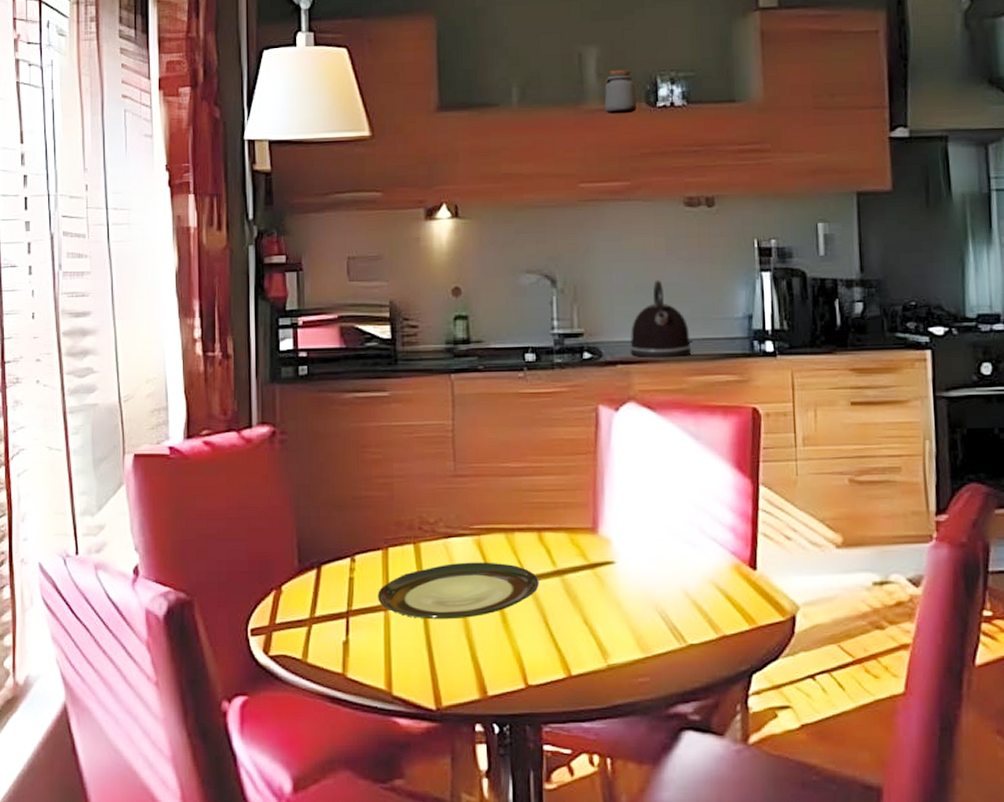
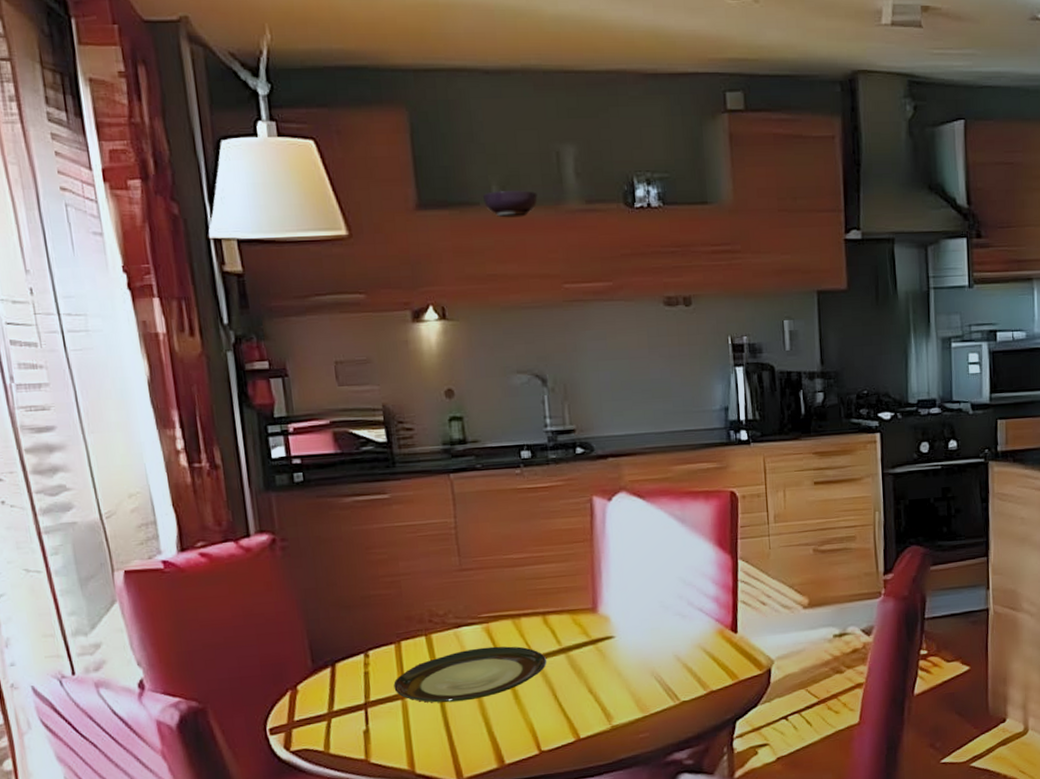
bowl: none [503,91,557,118] -> present [483,190,538,218]
jar: present [604,69,637,114] -> none [583,169,616,215]
kettle: present [630,280,692,359] -> none [619,377,675,451]

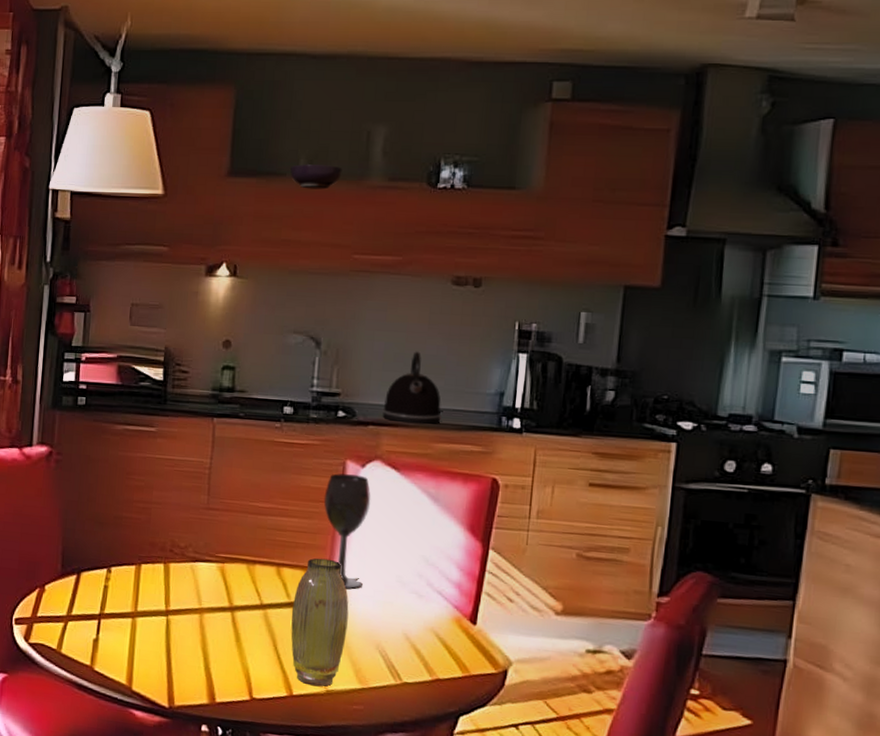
plate: present [393,646,547,703] -> none [127,584,274,634]
vase: none [564,597,622,725] -> present [291,558,349,686]
wine glass: none [576,509,627,624] -> present [323,473,371,589]
kettle: none [619,377,675,451] -> present [382,351,442,425]

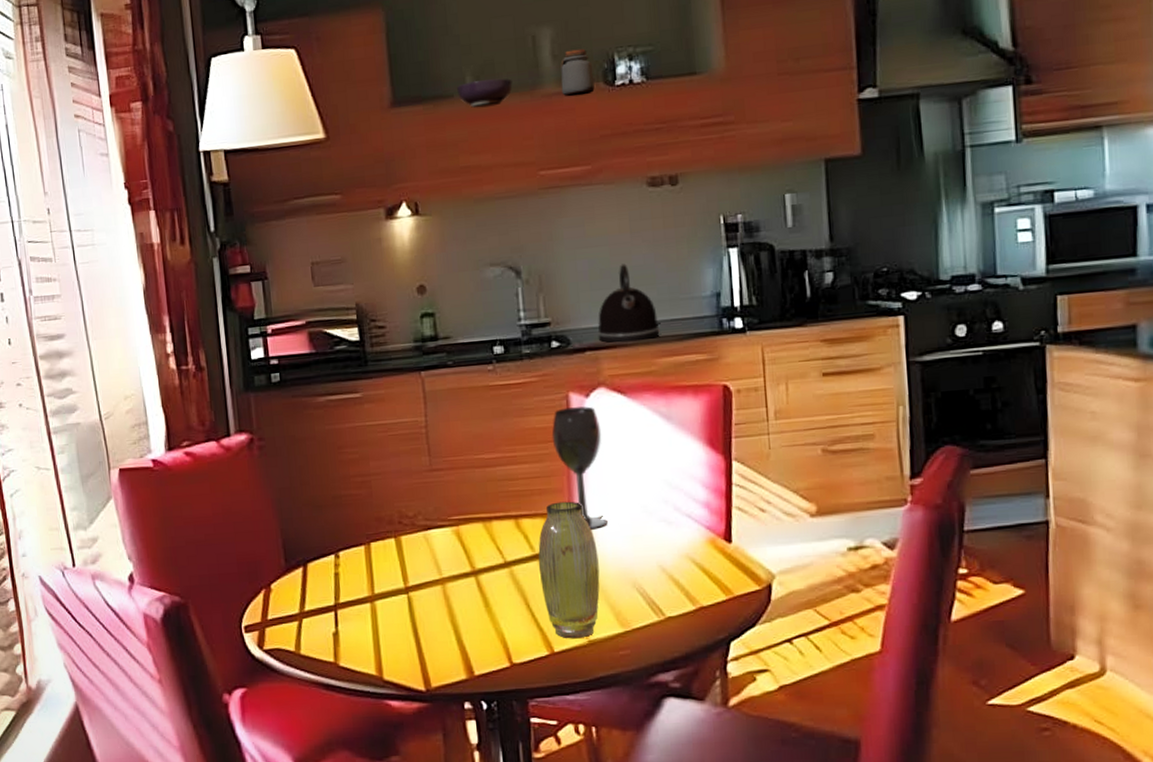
jar: none [386,149,419,192] -> present [561,48,595,97]

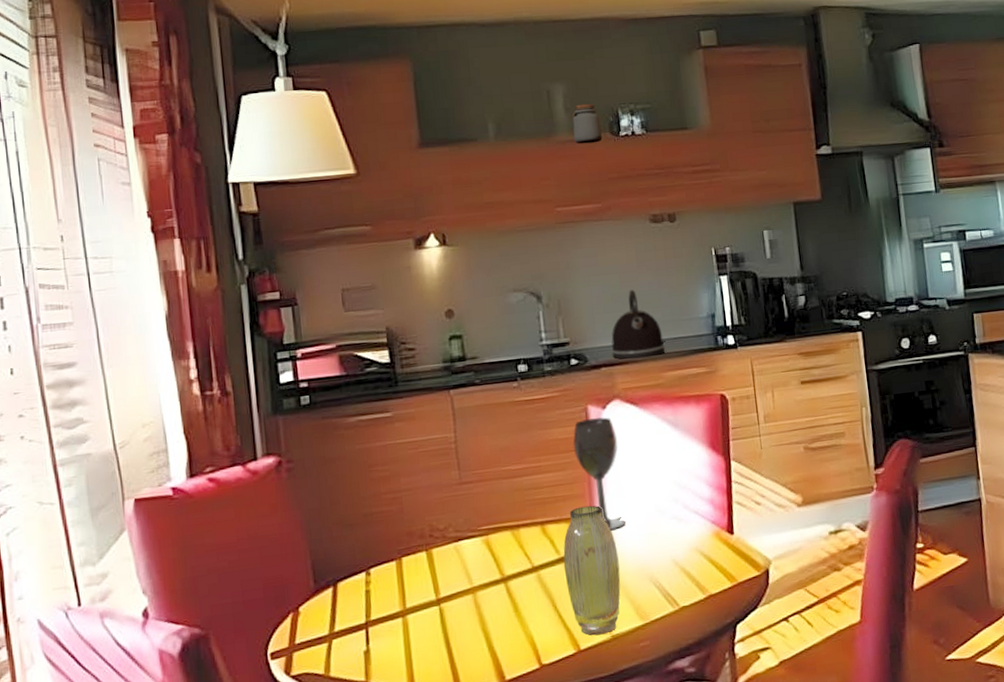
bowl: present [457,78,513,109] -> none [480,126,531,151]

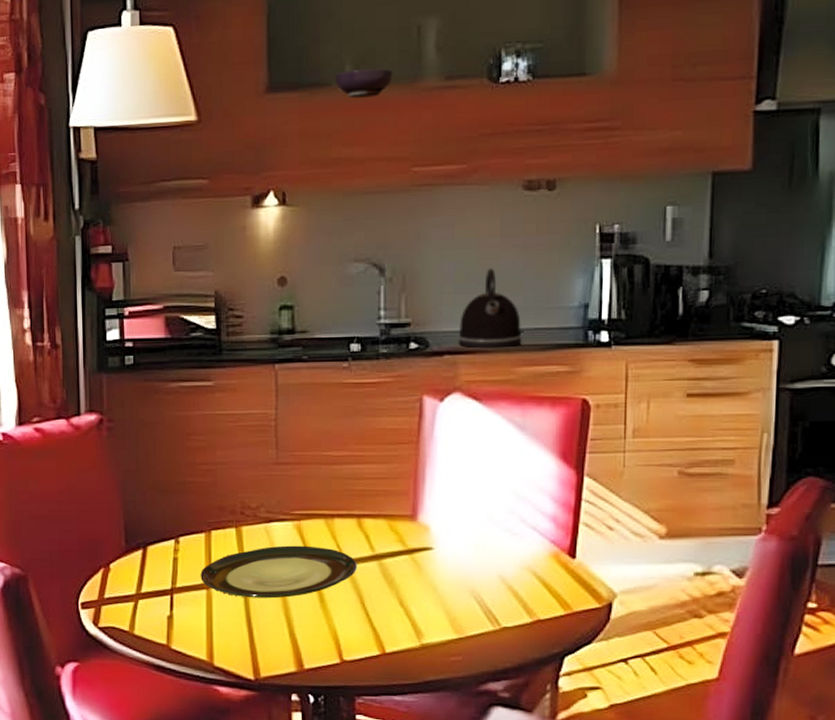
plate: none [394,557,547,620] -> present [200,545,358,599]
bowl: none [480,126,531,151] -> present [336,68,393,99]
vase: present [563,505,621,636] -> none [378,504,438,641]
jar: present [572,103,603,144] -> none [443,42,478,92]
wine glass: present [572,417,625,531] -> none [402,411,453,535]

